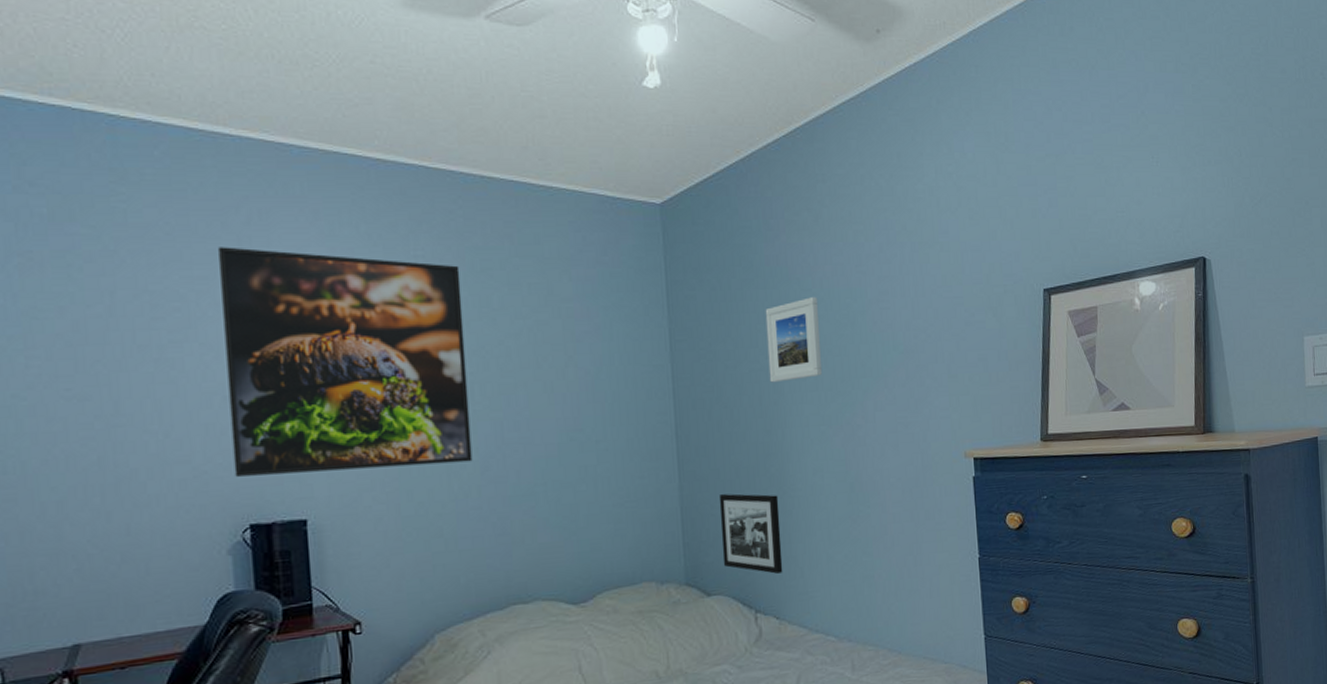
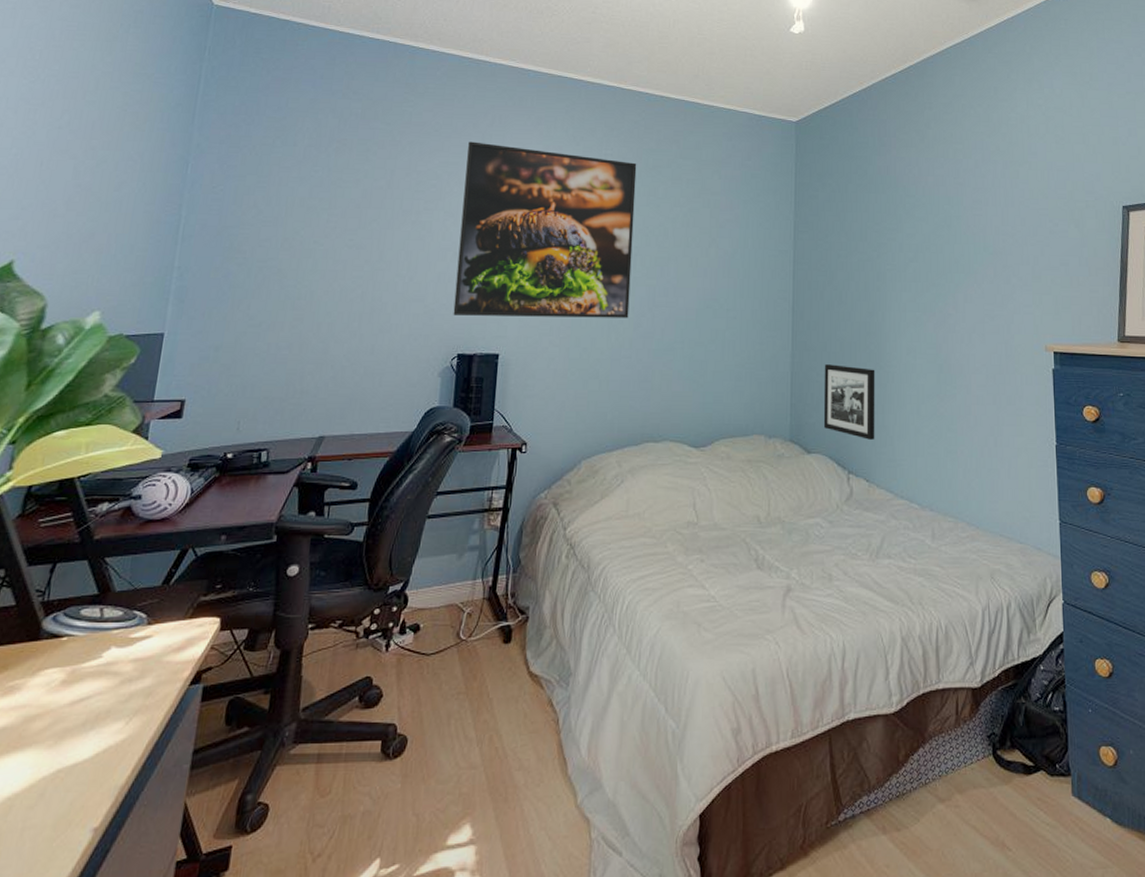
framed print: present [765,297,823,383] -> none [874,202,921,272]

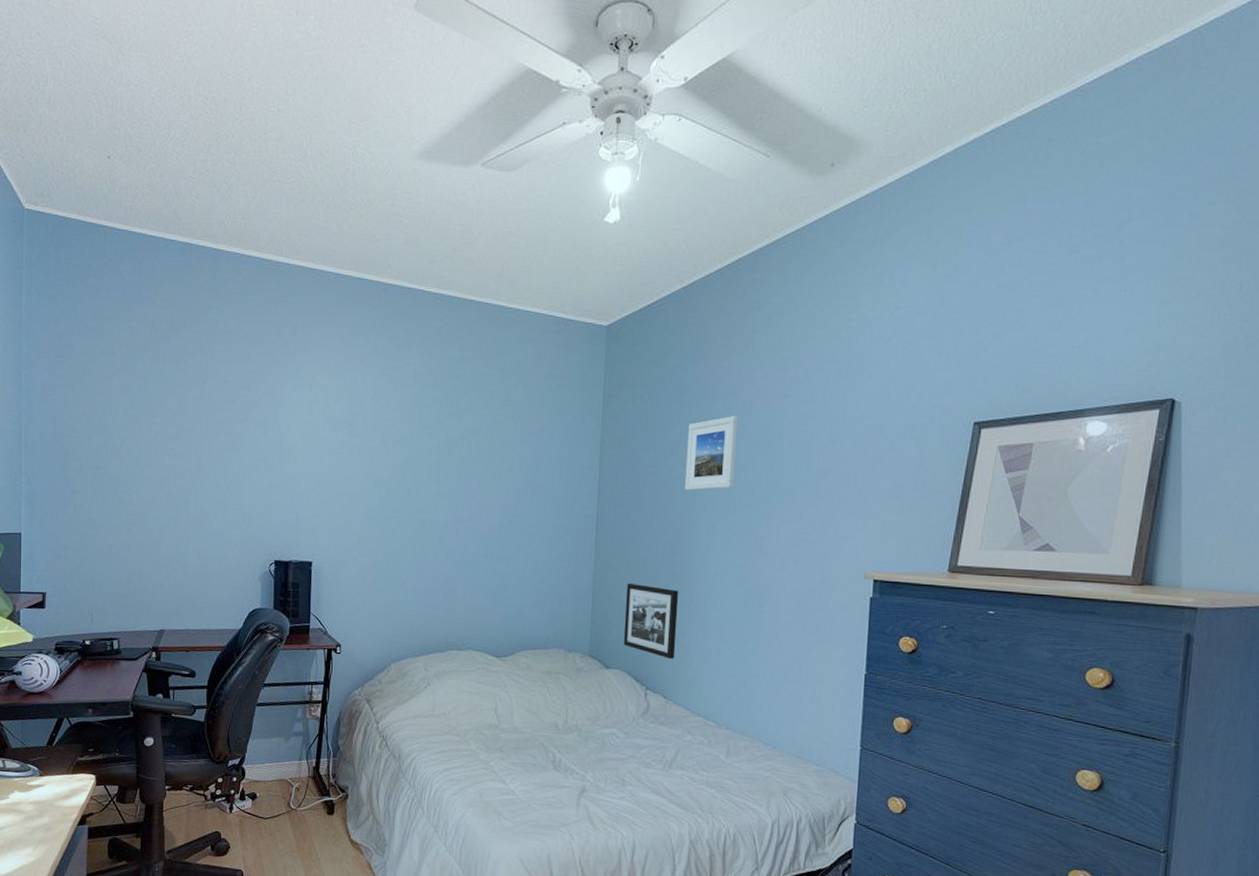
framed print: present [453,141,637,318] -> none [268,350,440,532]
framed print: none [874,202,921,272] -> present [684,416,739,491]

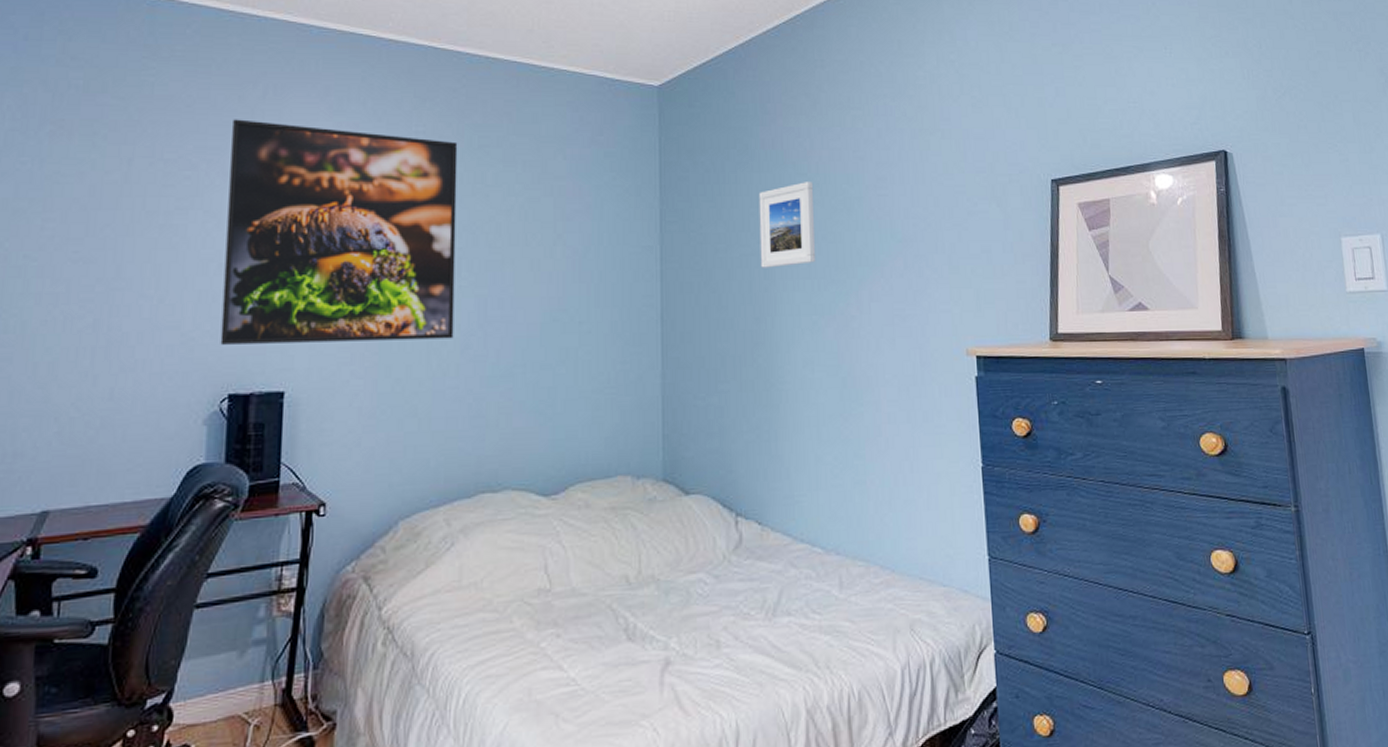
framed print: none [268,350,440,532] -> present [220,119,458,345]
picture frame: present [623,583,679,659] -> none [702,384,768,474]

